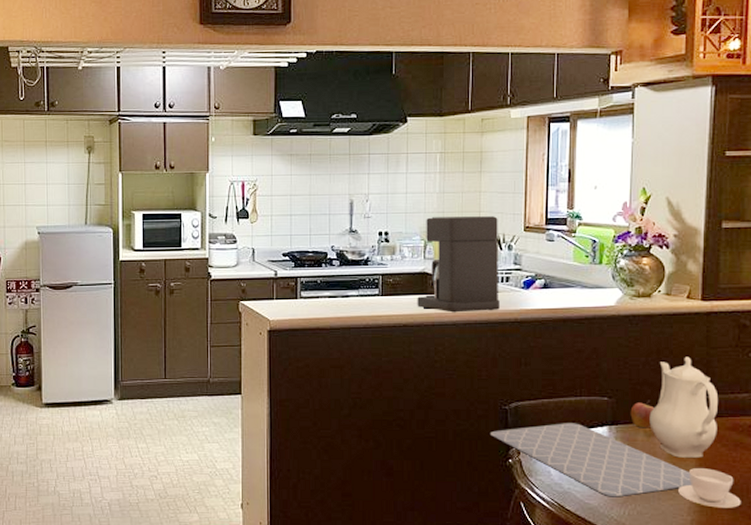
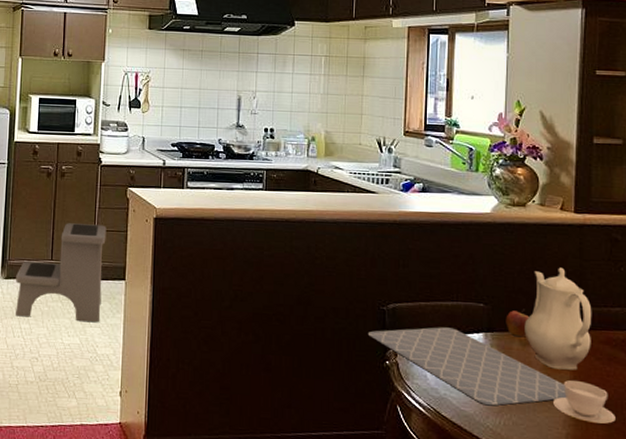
step stool: none [130,340,220,438] -> present [16,223,107,323]
coffee maker: present [417,216,500,313] -> none [299,117,379,212]

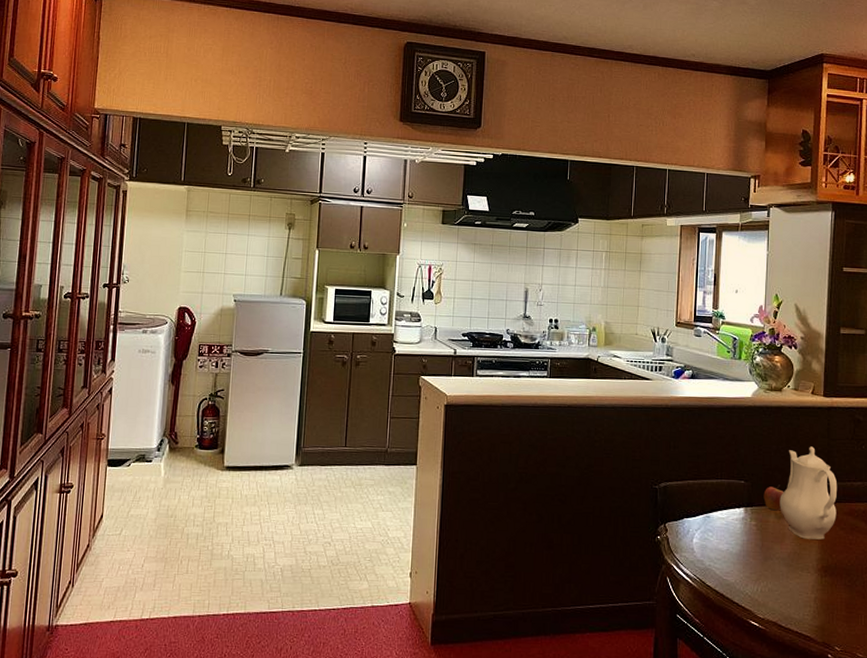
step stool: present [16,223,107,323] -> none [309,411,399,507]
placemat: present [367,327,567,406] -> none [641,503,816,575]
teacup: present [553,380,616,424] -> none [804,549,856,587]

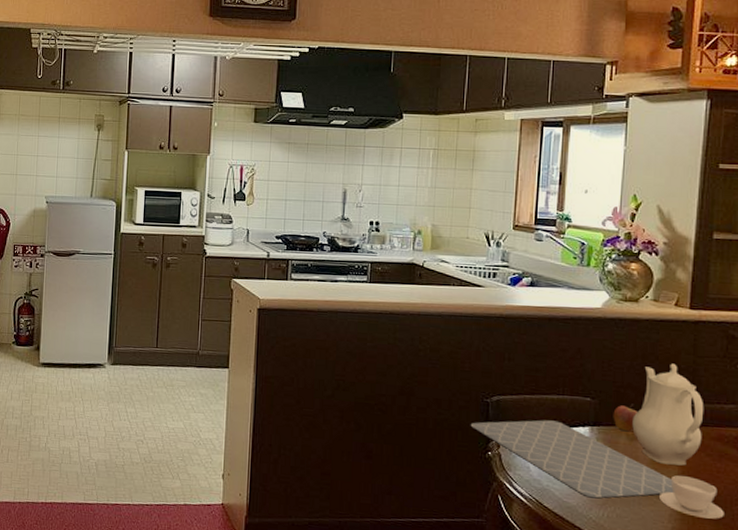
placemat: none [641,503,816,575] -> present [470,420,674,499]
teacup: none [804,549,856,587] -> present [660,475,724,519]

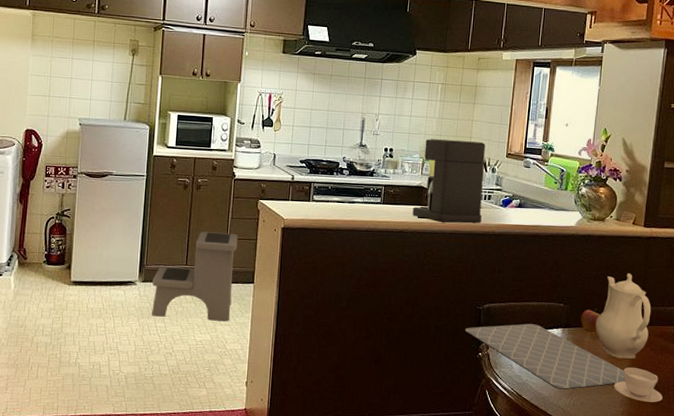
step stool: none [122,312,211,409] -> present [152,231,238,322]
coffee maker: none [404,210,488,305] -> present [412,139,486,224]

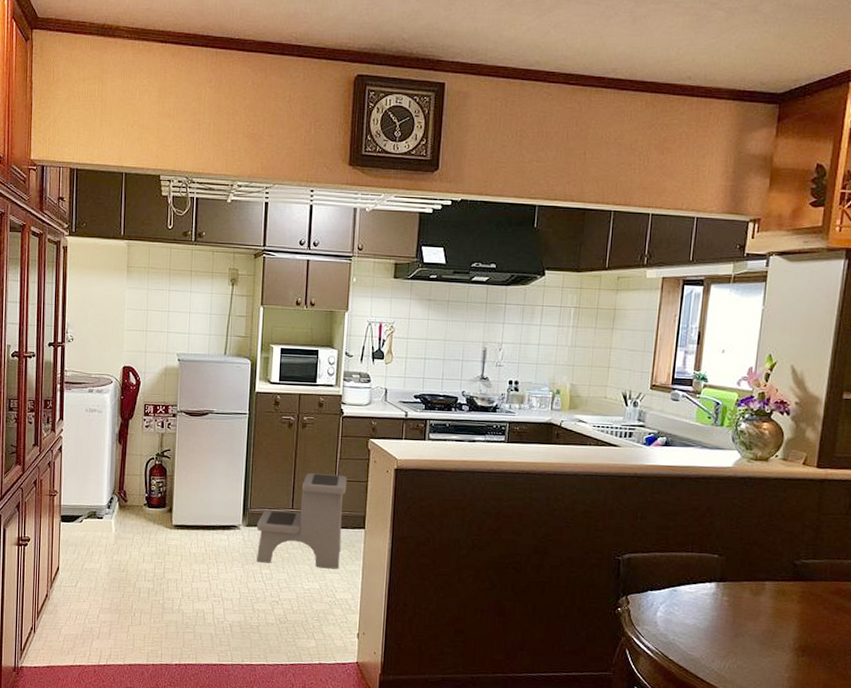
coffee maker: present [412,139,486,224] -> none [541,369,626,465]
placemat: present [465,324,626,390] -> none [601,576,792,651]
fruit: present [580,308,601,332] -> none [738,560,763,587]
teapot: present [595,273,652,359] -> none [756,520,825,619]
teacup: present [614,367,663,402] -> none [778,628,838,668]

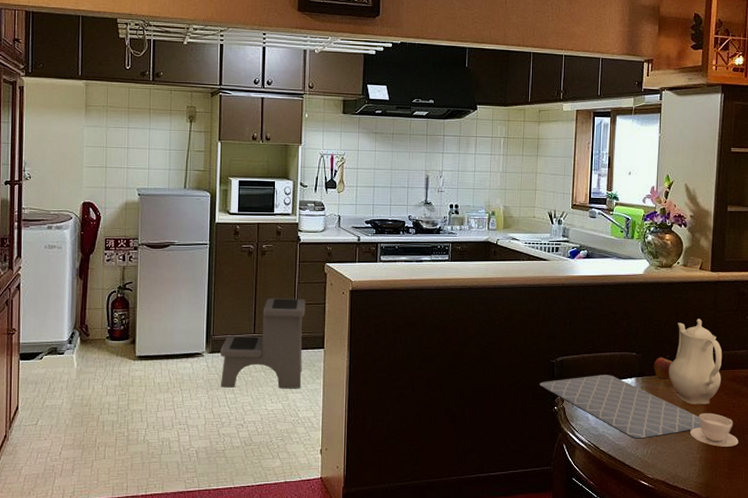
placemat: none [601,576,792,651] -> present [539,375,701,439]
fruit: none [738,560,763,587] -> present [653,355,673,380]
teapot: none [756,520,825,619] -> present [668,318,723,404]
teacup: none [778,628,838,668] -> present [690,413,738,447]

